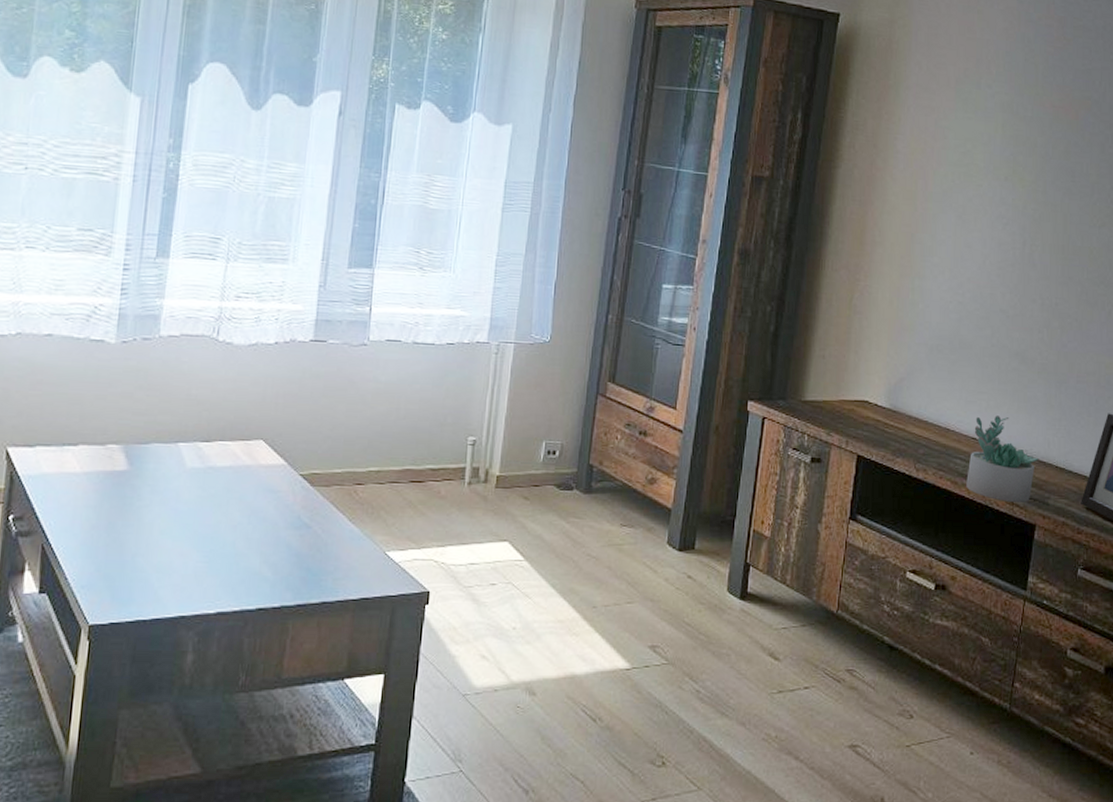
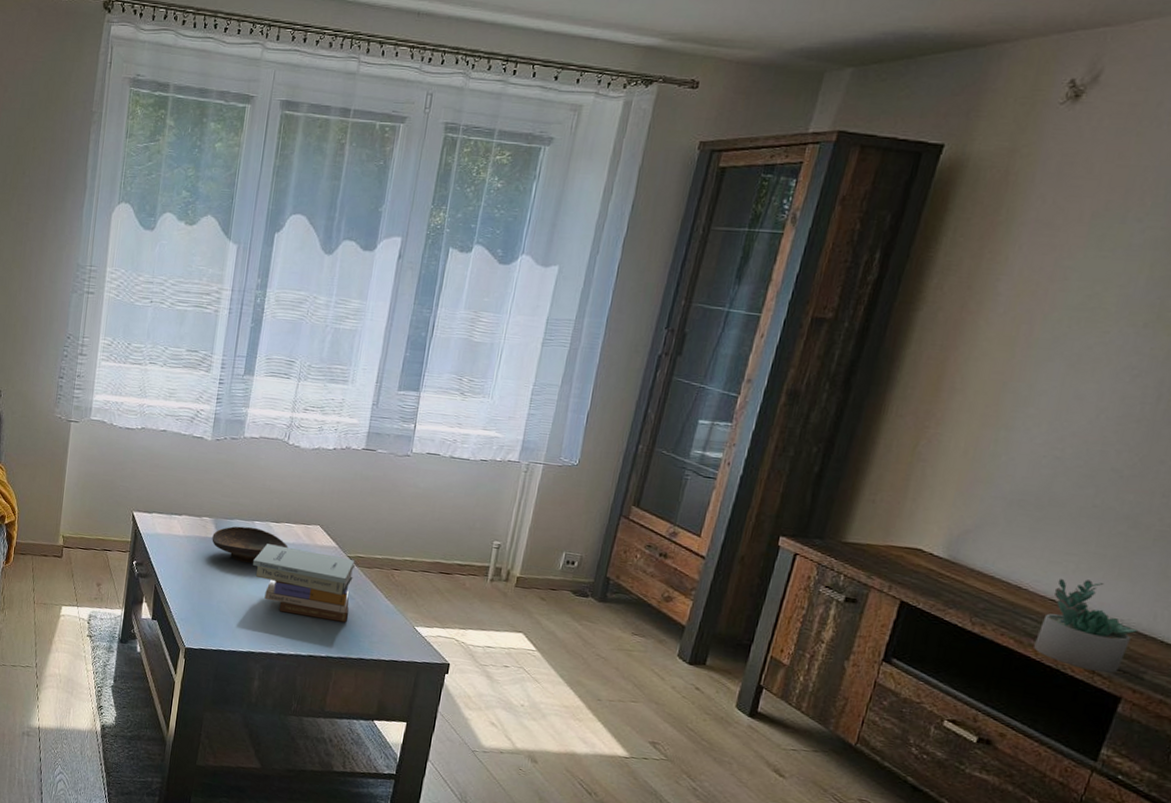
decorative bowl: none [121,450,224,498] -> present [212,526,289,563]
books: none [179,470,310,559] -> present [253,543,355,623]

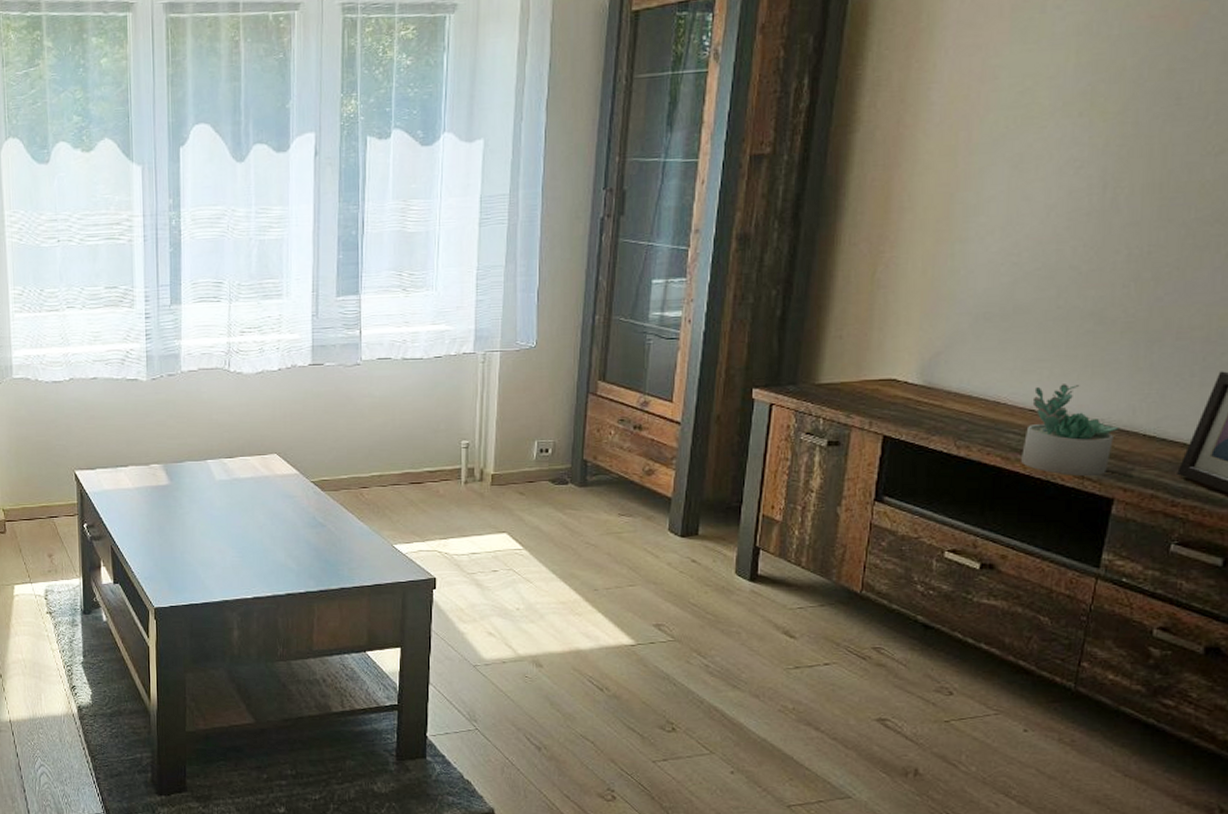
decorative bowl: present [212,526,289,563] -> none [164,467,247,505]
books: present [253,543,355,623] -> none [212,482,323,553]

